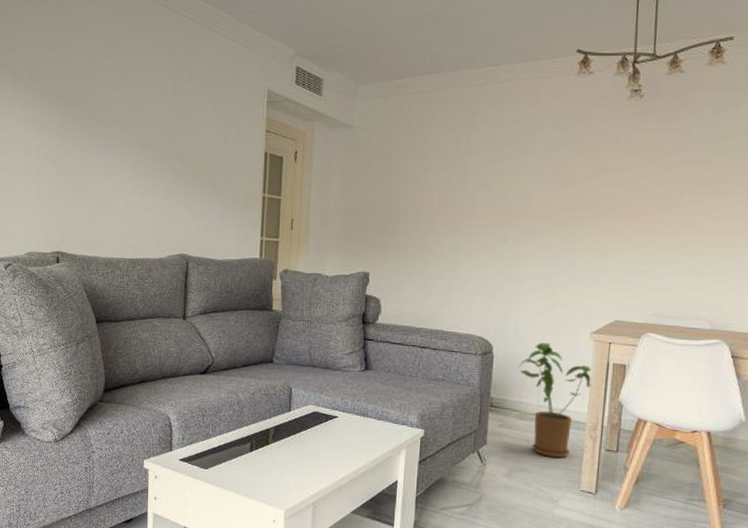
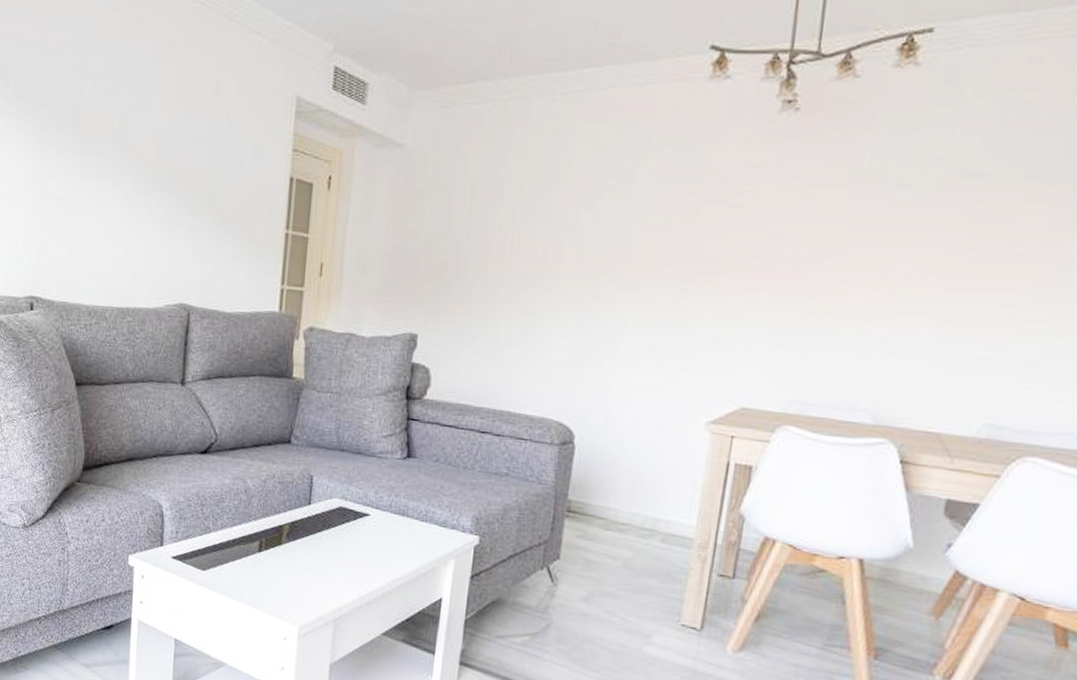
house plant: present [518,342,592,458] -> none [607,432,706,582]

